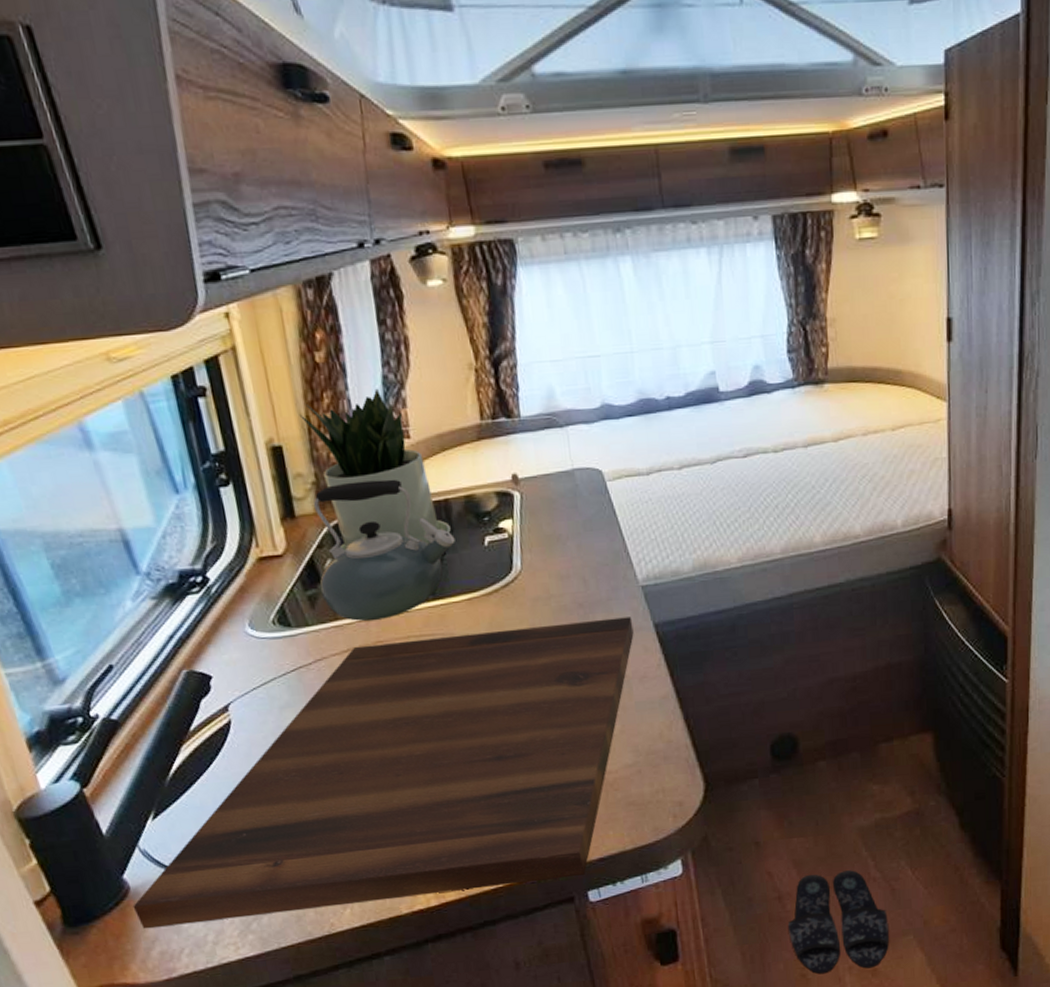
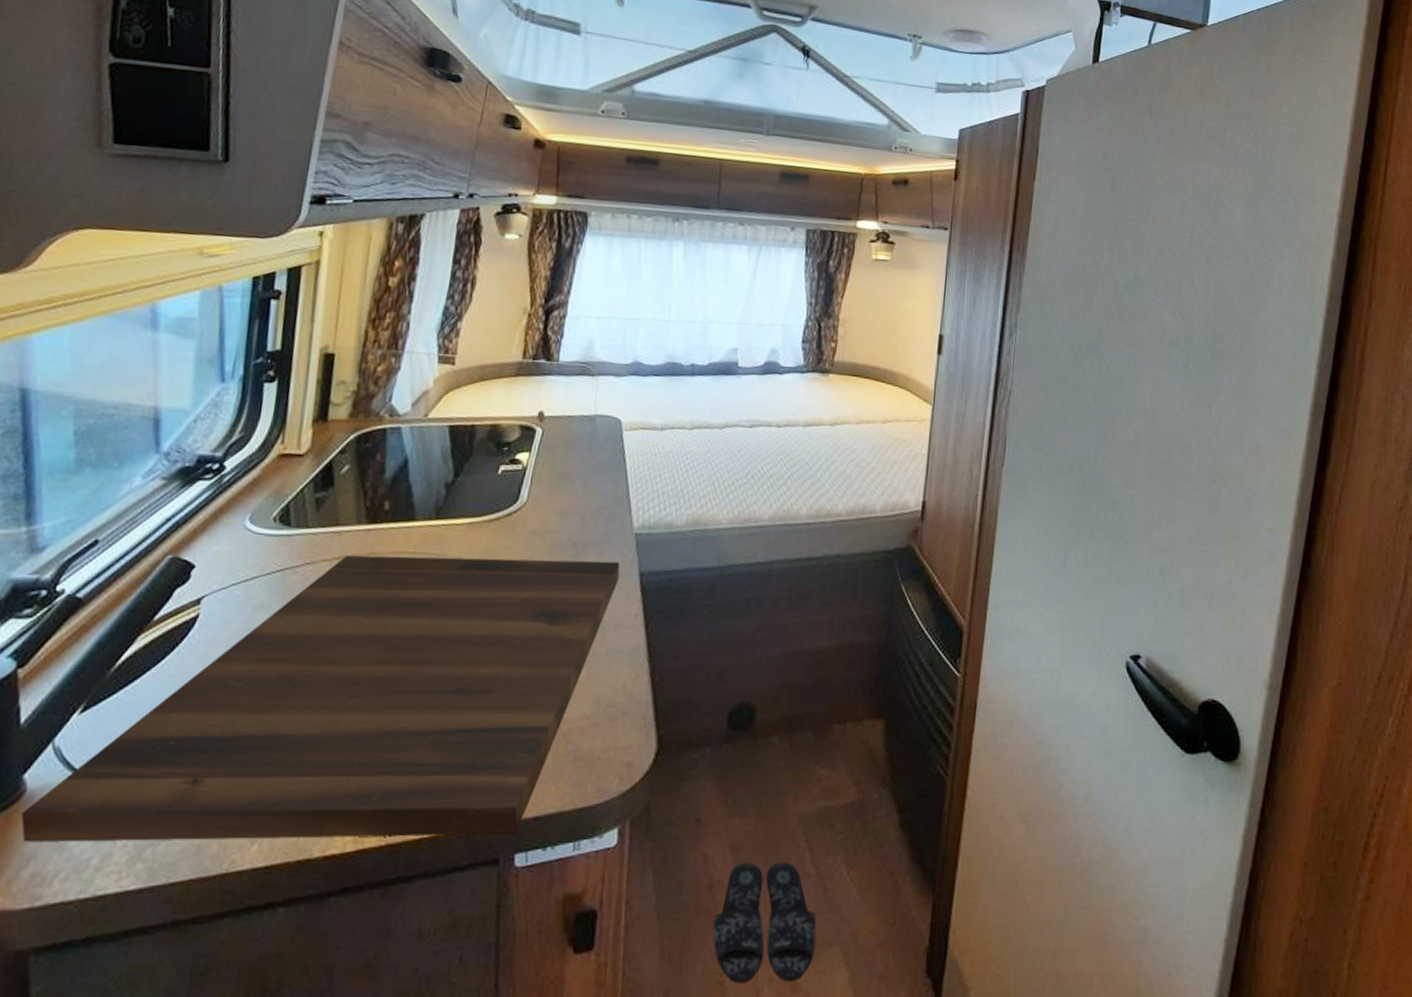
planter: present [298,388,451,550] -> none [359,316,471,464]
kettle: present [313,479,455,621] -> none [329,396,472,531]

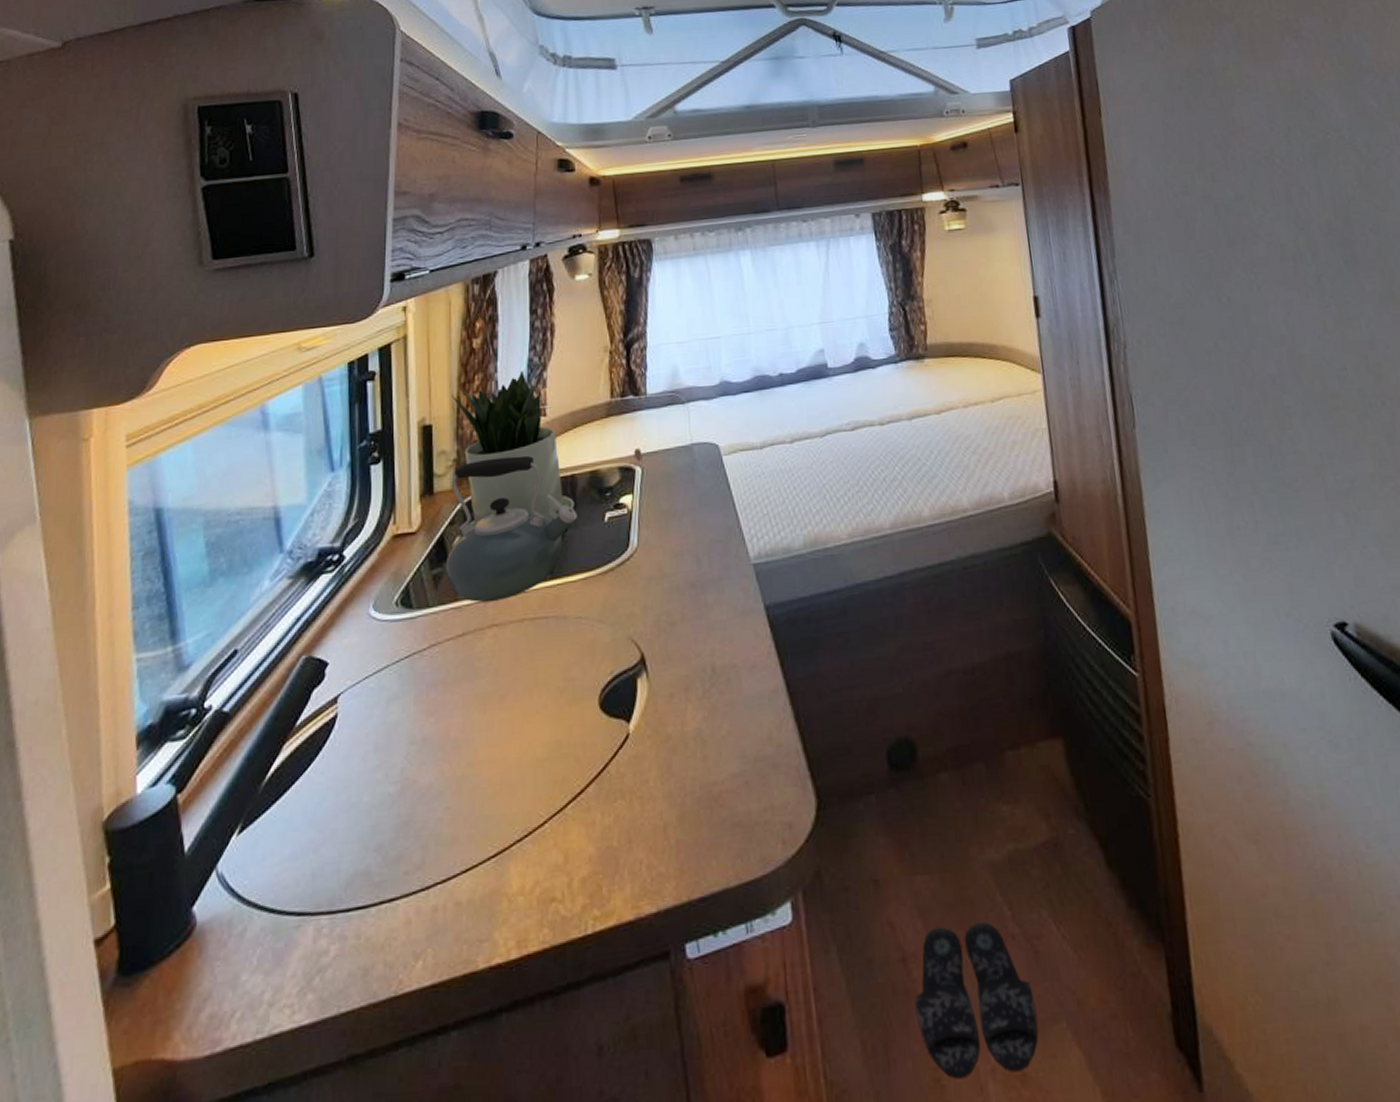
cutting board: present [20,555,620,843] -> none [194,598,745,982]
kettle: none [329,396,472,531] -> present [445,455,577,602]
planter: none [359,316,471,464] -> present [451,370,574,527]

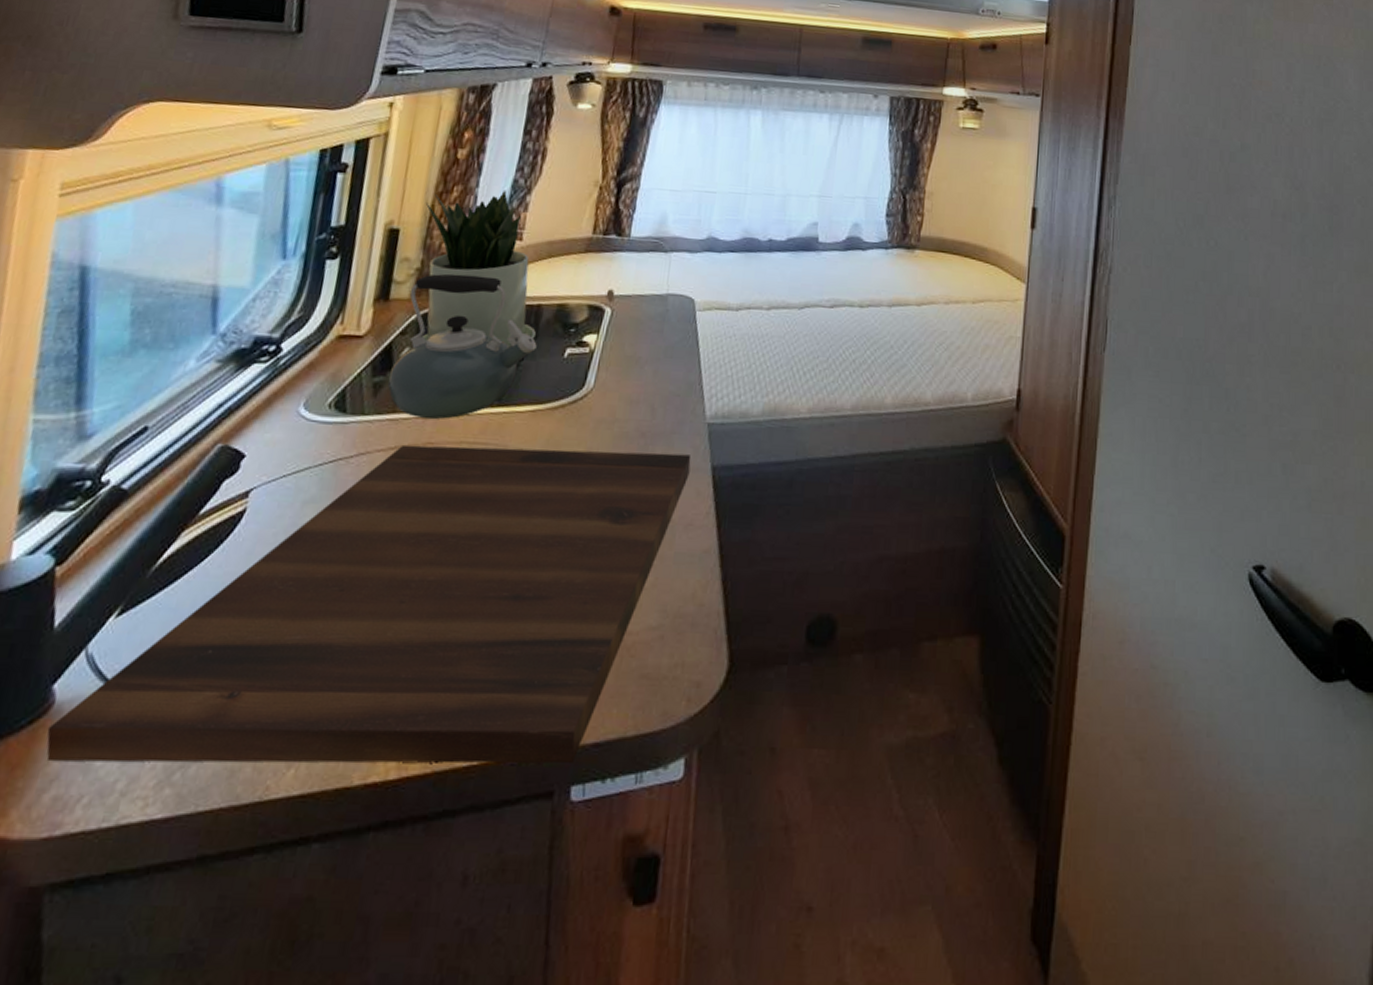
cutting board: none [194,598,745,982] -> present [46,444,692,764]
slippers: present [914,922,1039,1079] -> none [789,800,905,947]

